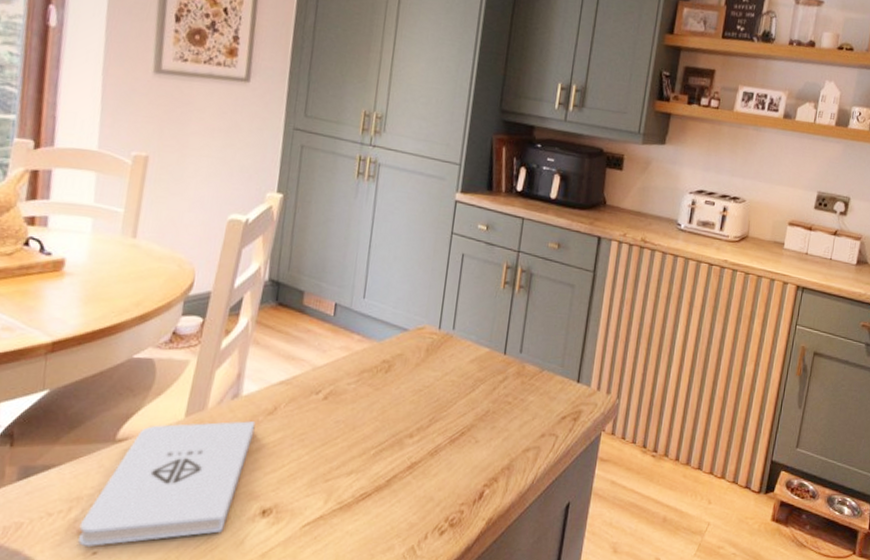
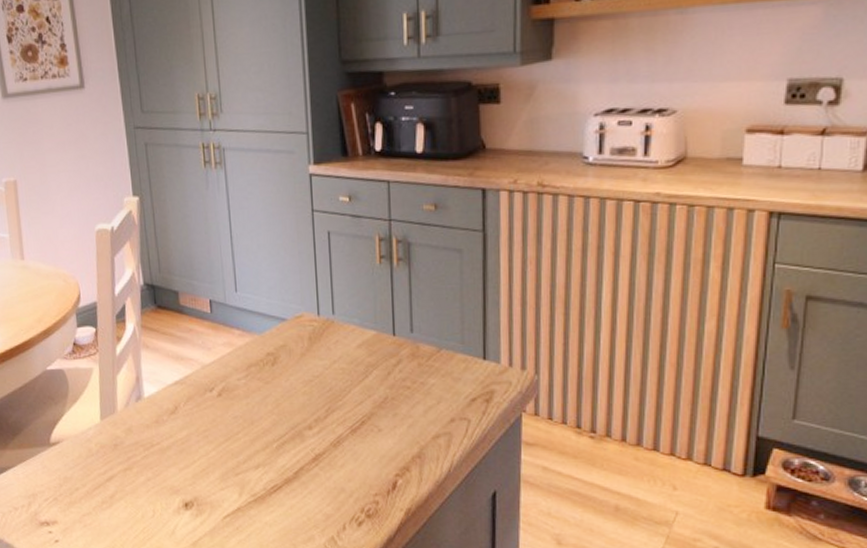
notepad: present [78,421,256,548] -> none [40,421,162,536]

